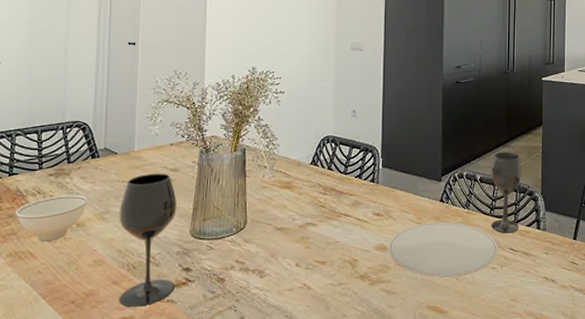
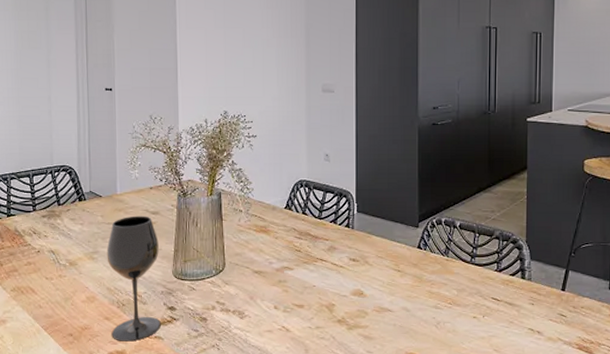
bowl: present [15,194,89,242] -> none [15,234,79,278]
plate: present [388,221,498,277] -> none [365,268,479,324]
wine glass: present [491,151,522,233] -> none [472,197,504,282]

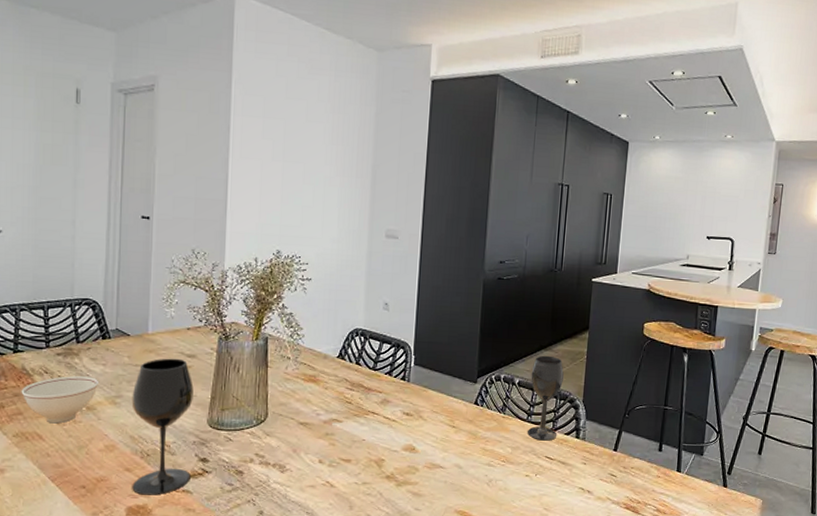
bowl: none [15,234,79,278] -> present [21,375,100,424]
wine glass: none [472,197,504,282] -> present [528,355,564,441]

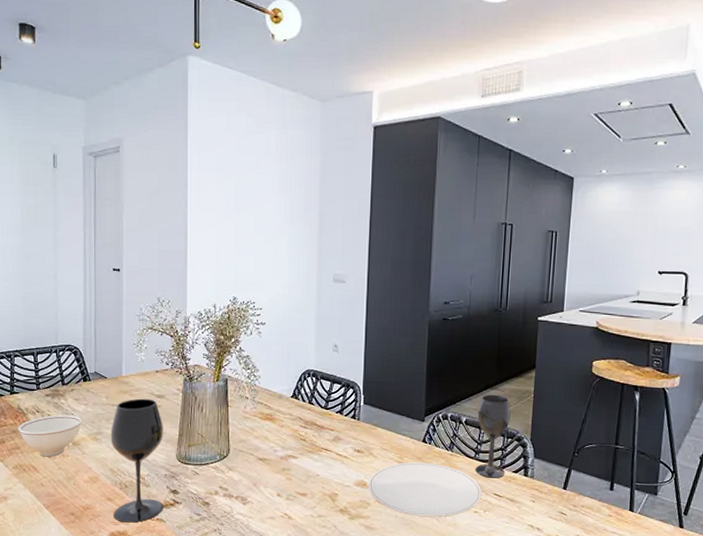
plate: none [417,424,533,482] -> present [368,461,482,518]

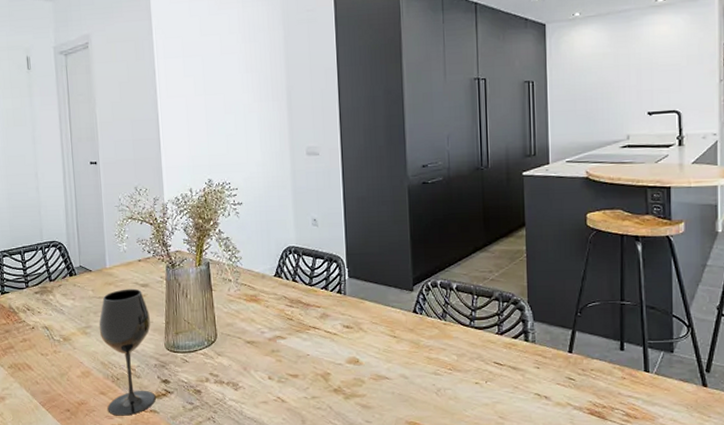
bowl: present [18,414,83,457] -> none [10,310,72,355]
plate: present [368,461,482,518] -> none [361,333,481,392]
wine glass: present [476,394,511,478] -> none [468,257,504,346]

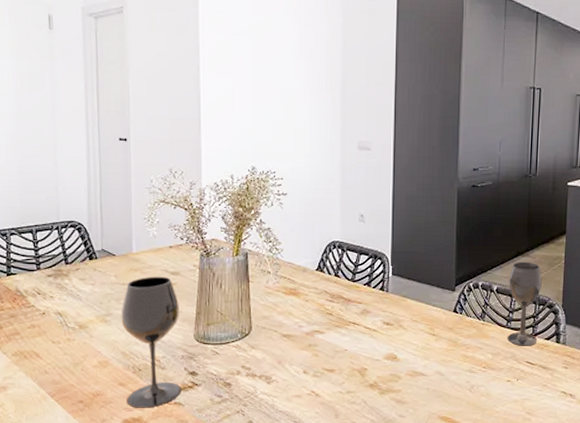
wine glass: none [468,257,504,346] -> present [508,261,542,346]

